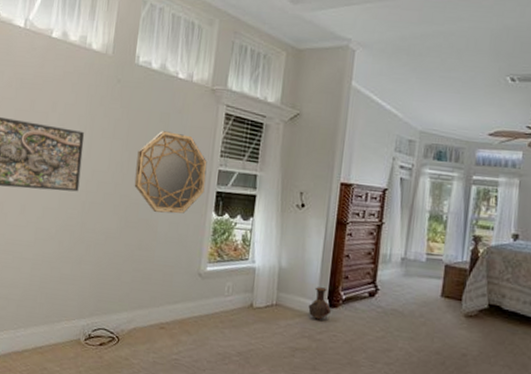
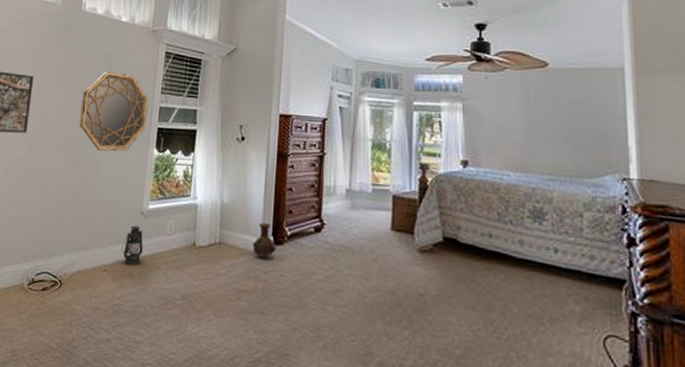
lantern: none [179,286,201,324] -> present [121,225,143,266]

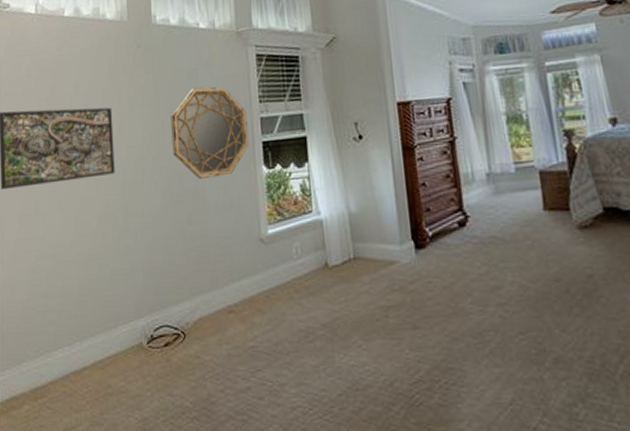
lantern: present [121,225,143,266] -> none [245,255,270,302]
vase: present [252,223,276,258] -> none [391,227,419,267]

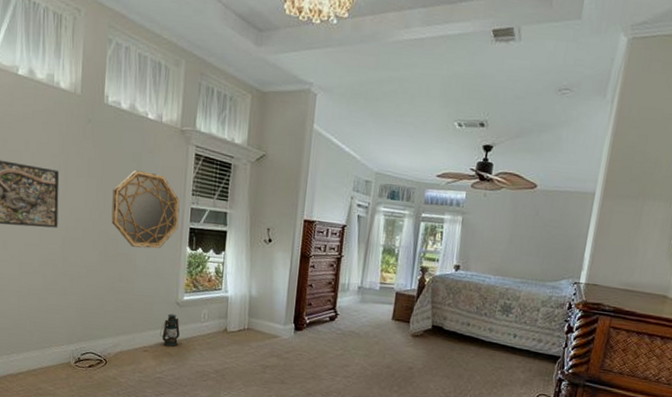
lantern: none [245,255,270,302] -> present [160,314,180,347]

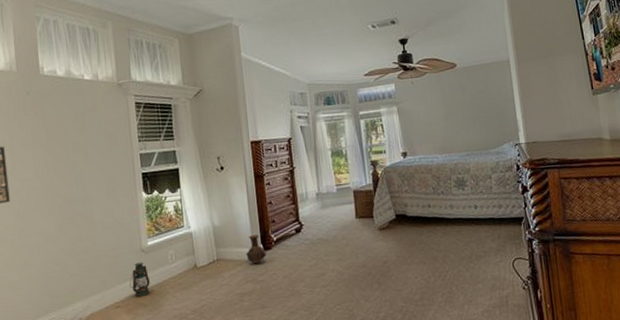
home mirror: present [111,170,180,249] -> none [60,129,131,204]
vase: none [276,313,296,341] -> present [246,235,266,264]

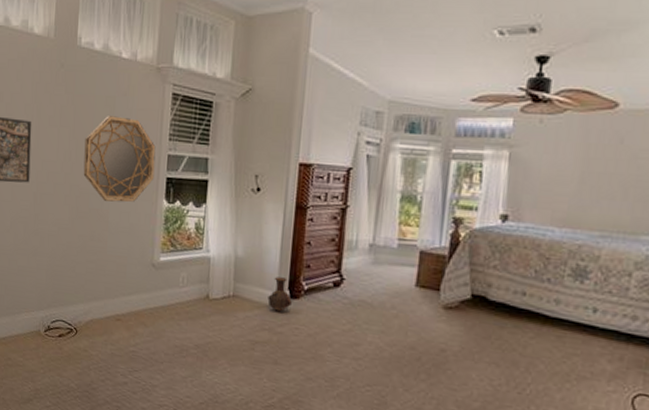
home mirror: none [60,129,131,204] -> present [83,116,156,203]
lantern: present [129,262,150,298] -> none [134,277,156,316]

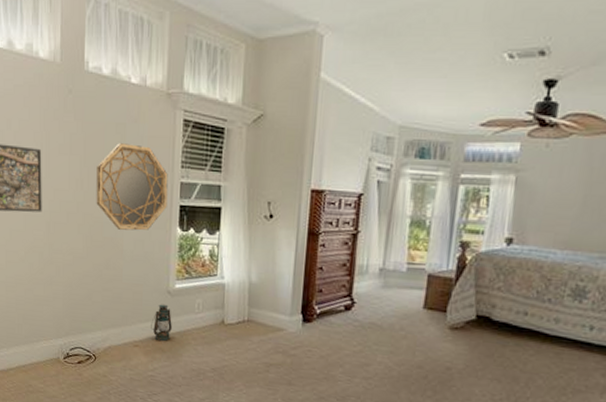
lantern: none [134,277,156,316] -> present [151,304,172,342]
vase: present [267,277,292,312] -> none [281,301,305,335]

